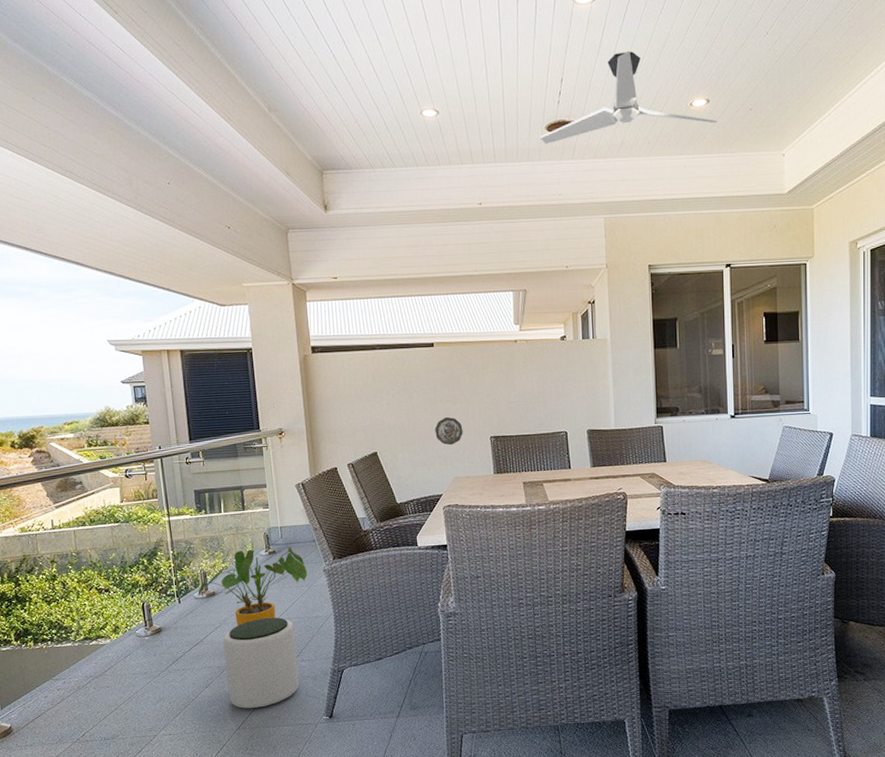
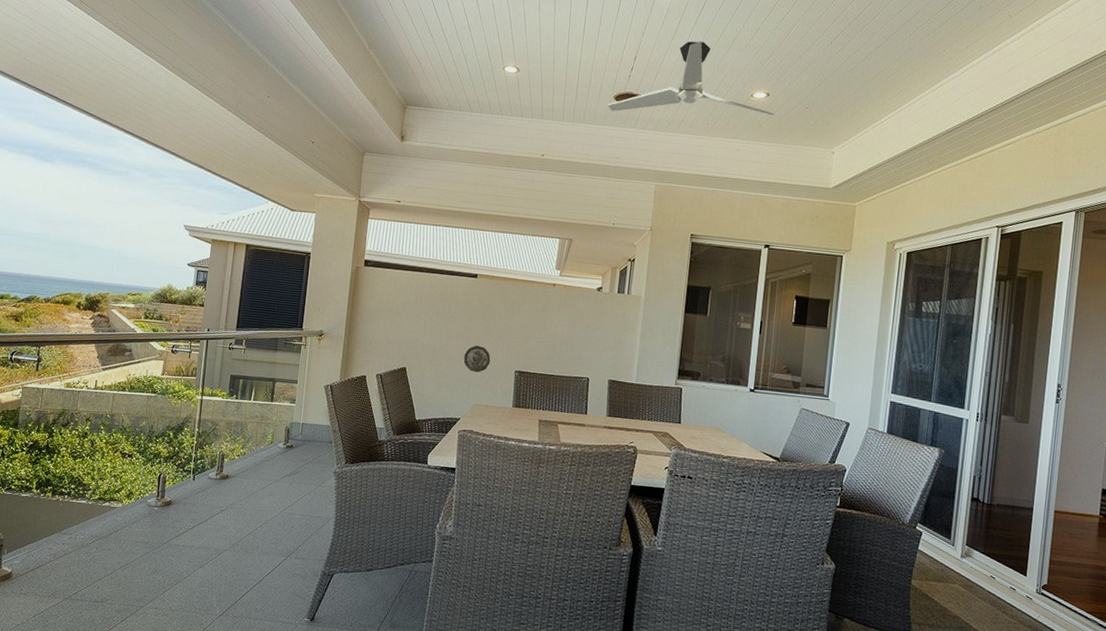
house plant: present [198,544,308,627] -> none [212,439,319,513]
plant pot: present [223,617,299,709] -> none [220,508,295,599]

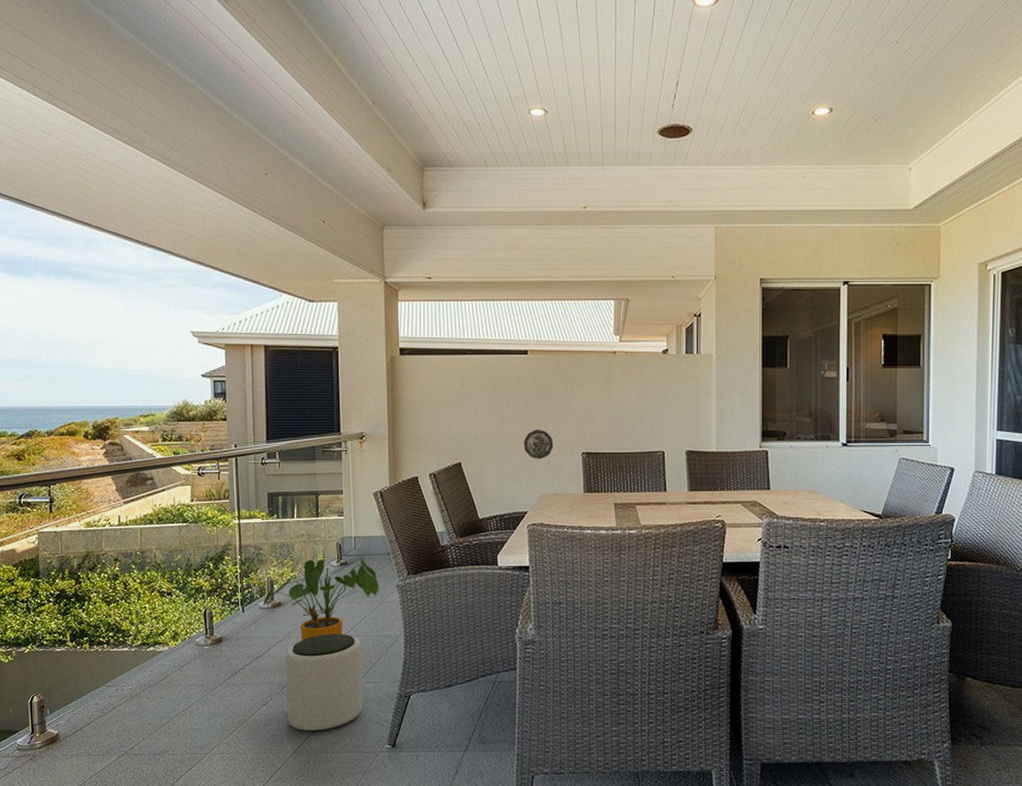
house plant: none [212,439,319,513] -> present [263,556,379,641]
plant pot: none [220,508,295,599] -> present [286,633,363,732]
ceiling fan: present [607,40,774,116] -> none [651,55,840,149]

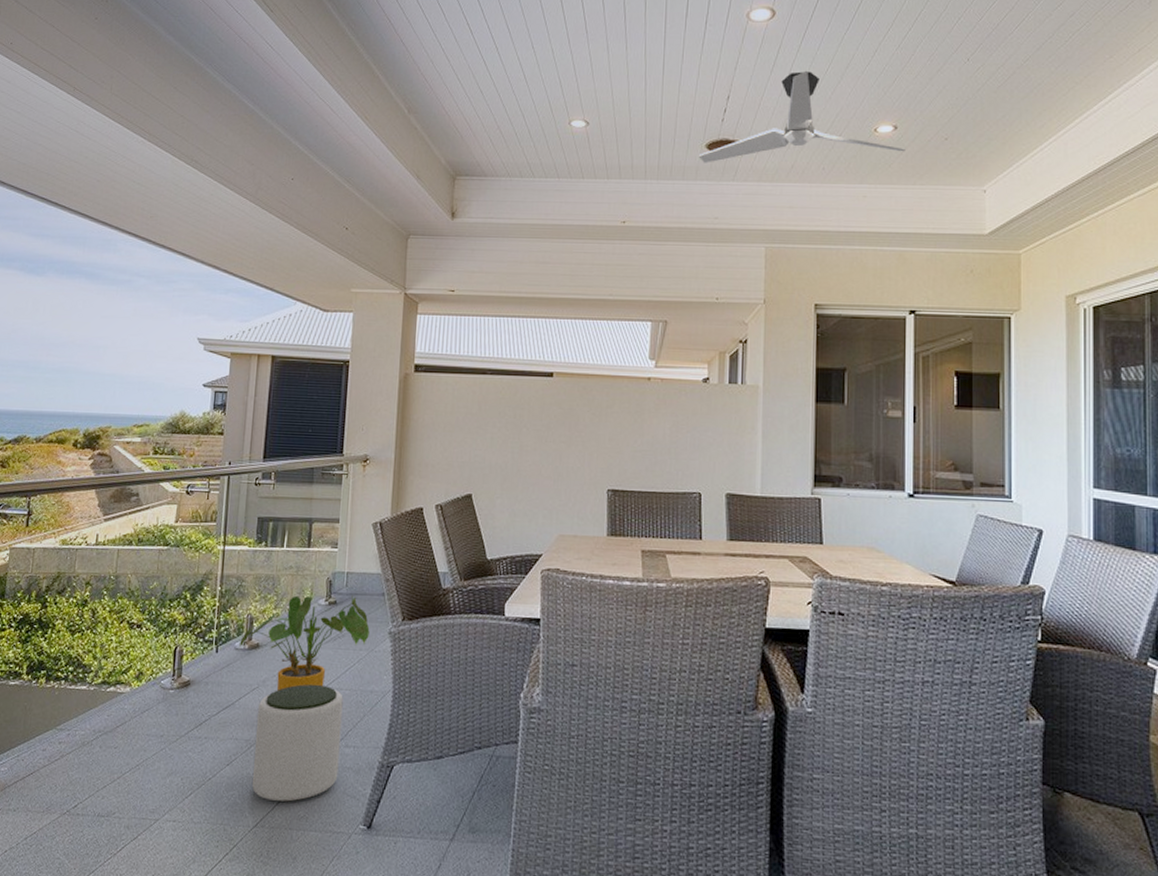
decorative plate: present [523,429,553,460] -> none [542,460,576,496]
ceiling fan: none [651,55,840,149] -> present [698,70,905,163]

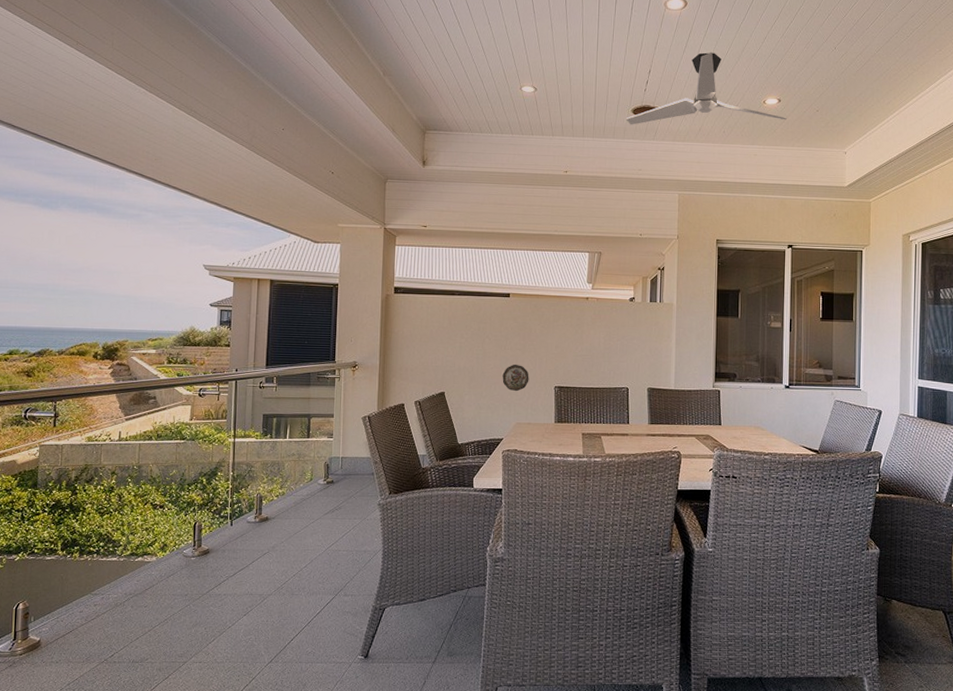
house plant: present [239,595,370,691] -> none [251,475,362,555]
plant pot: present [252,684,343,803] -> none [266,547,342,642]
decorative plate: none [542,460,576,496] -> present [502,364,529,392]

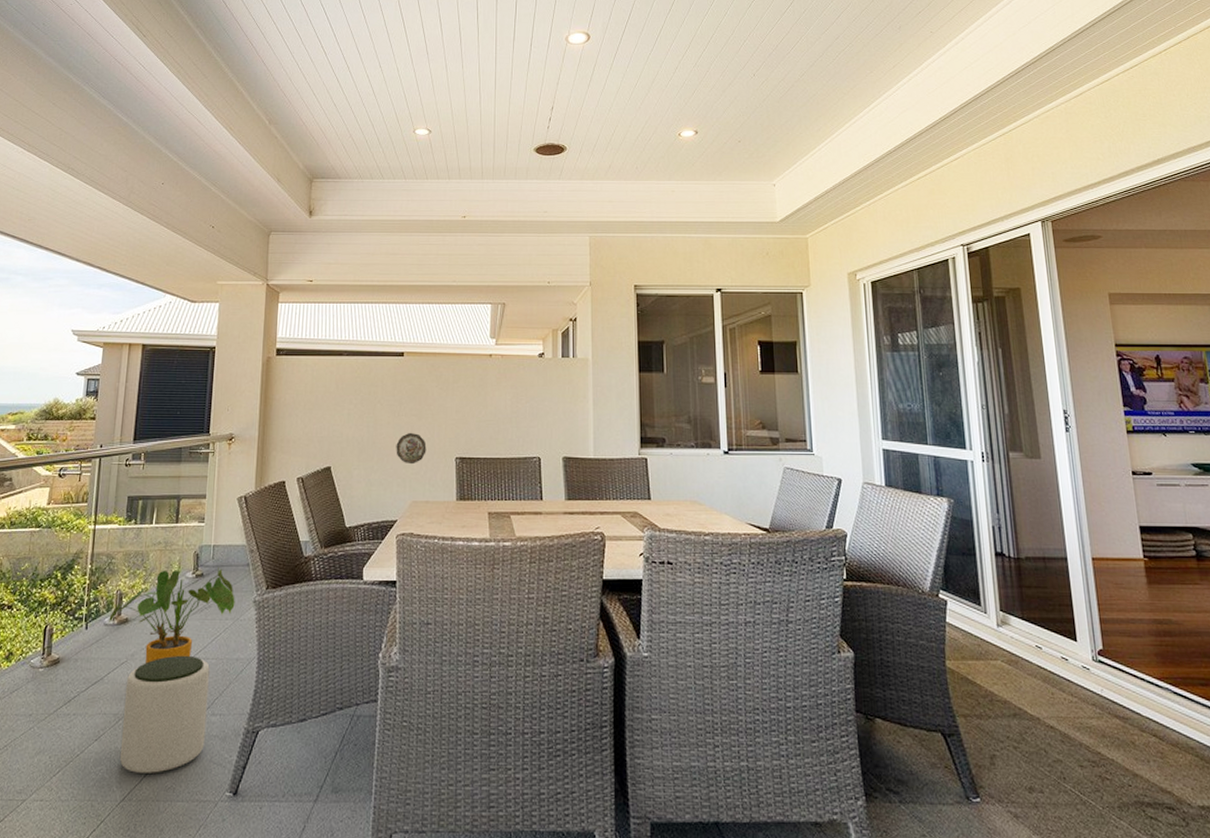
house plant: none [251,475,362,555] -> present [109,567,235,664]
plant pot: none [266,547,342,642] -> present [120,655,210,775]
ceiling fan: present [626,52,787,125] -> none [528,85,706,165]

